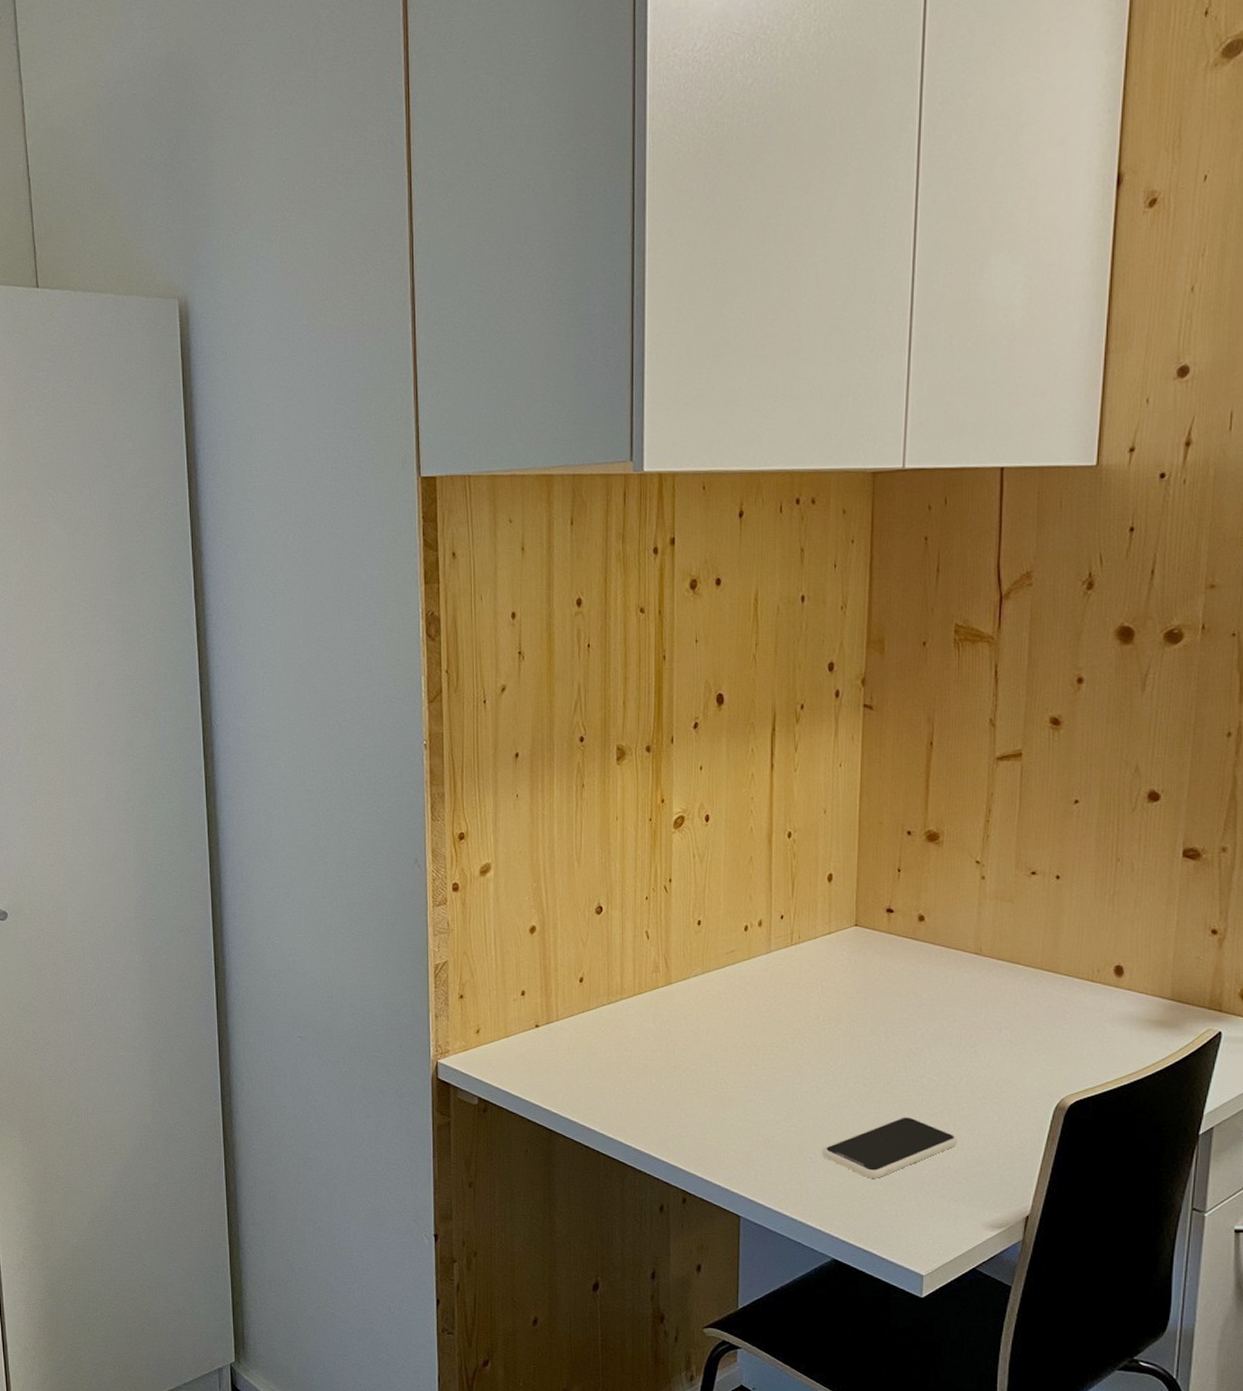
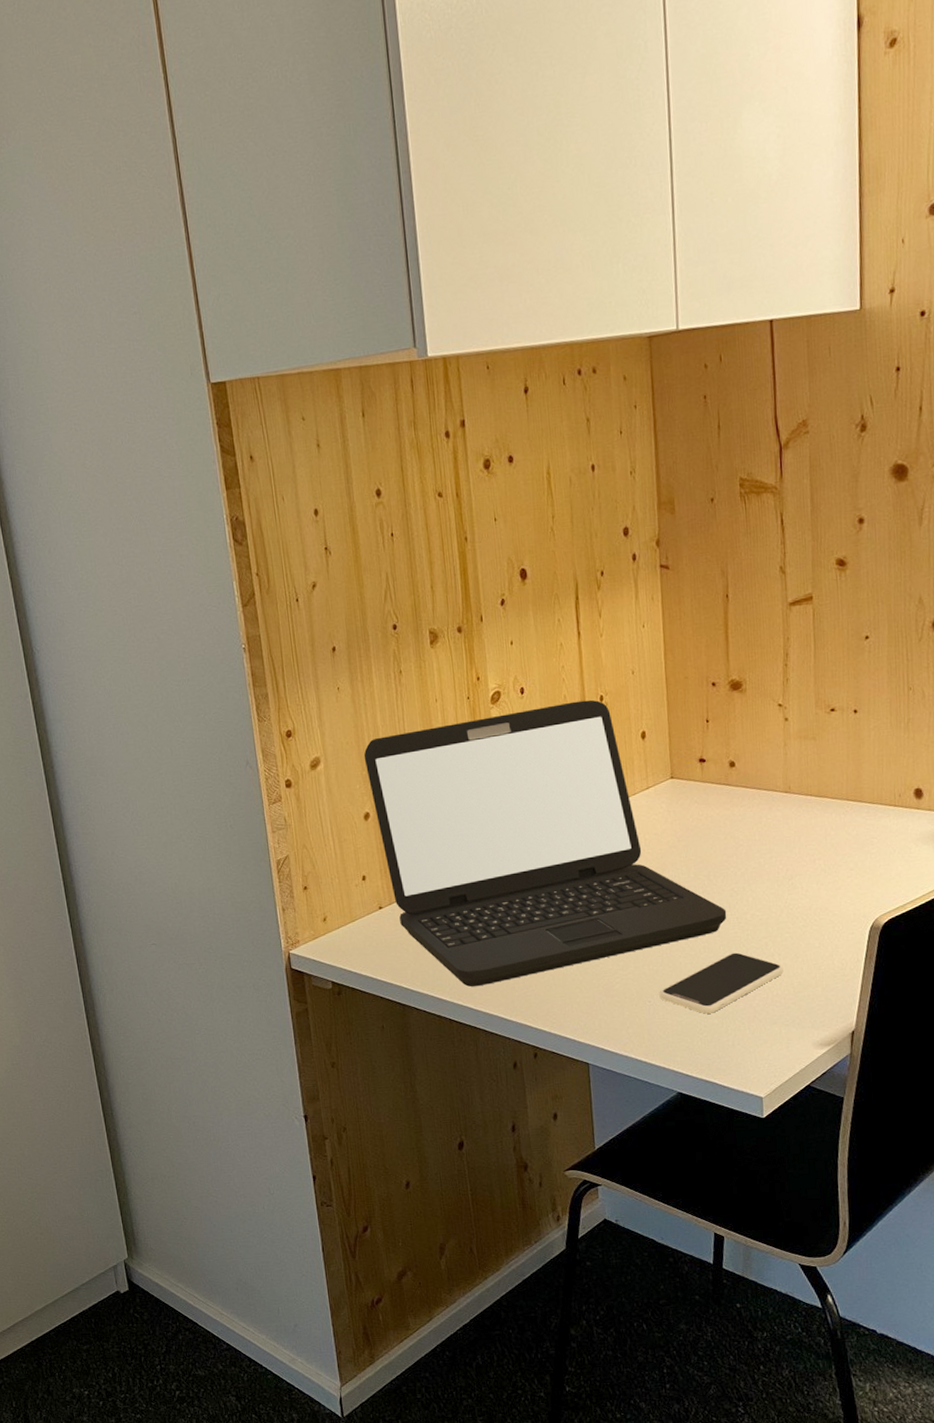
laptop: none [536,835,902,1120] -> present [363,699,727,987]

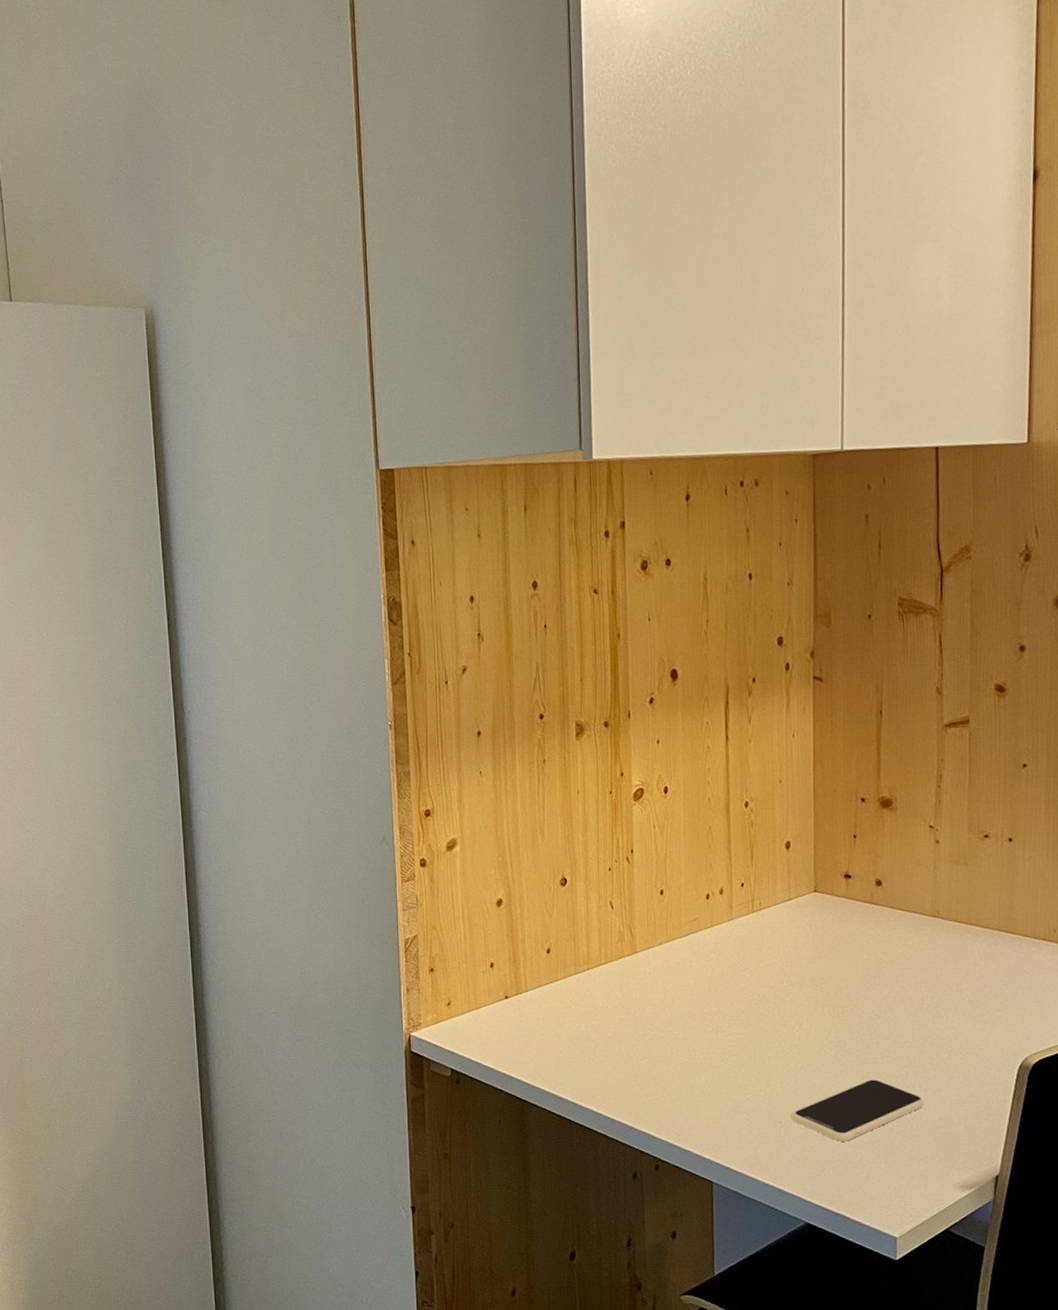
laptop: present [363,699,727,987] -> none [501,805,867,1088]

